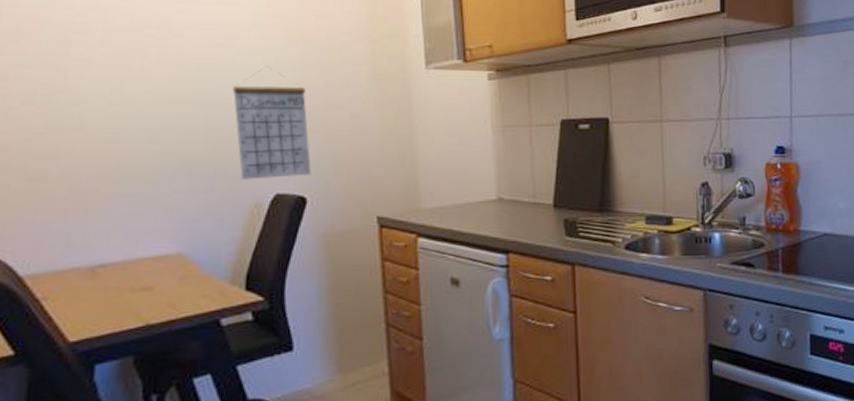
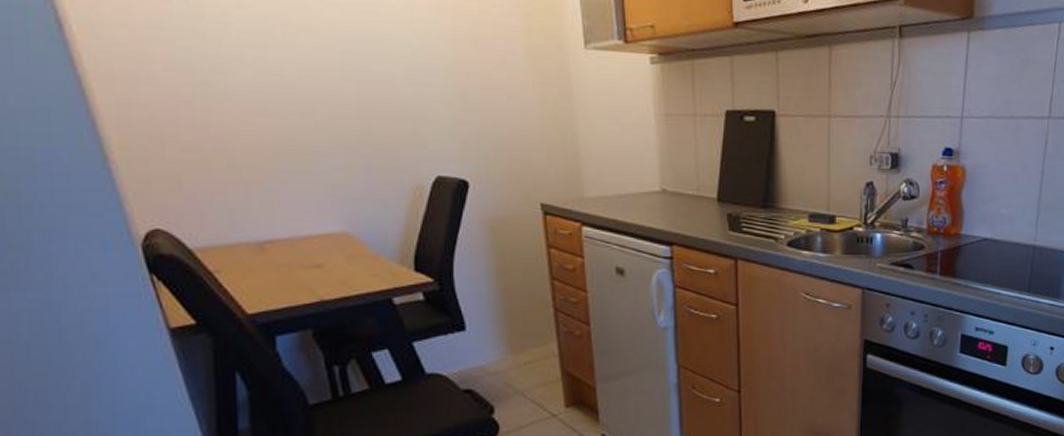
calendar: present [232,68,311,180] -> none [382,41,471,160]

